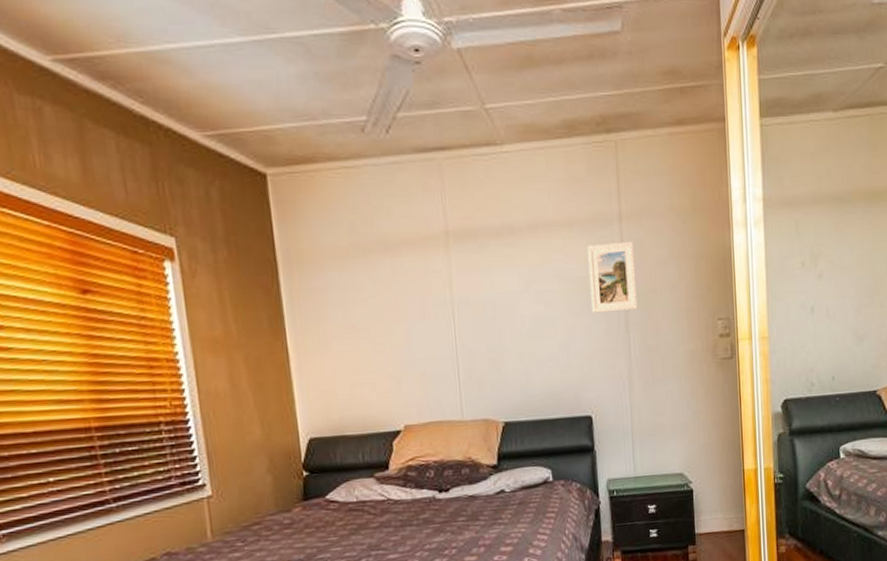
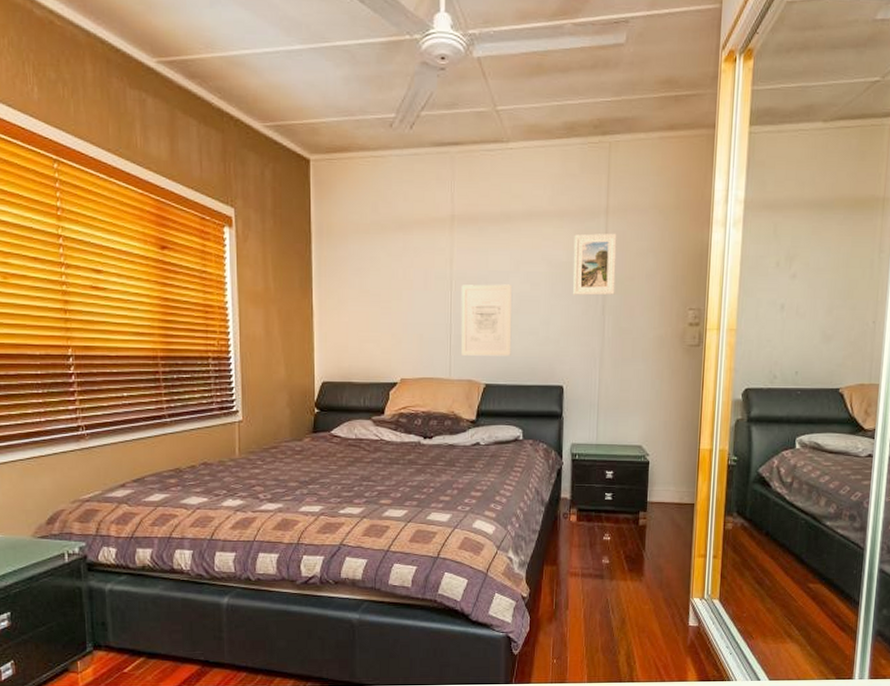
wall art: none [465,306,530,392] -> present [461,284,513,356]

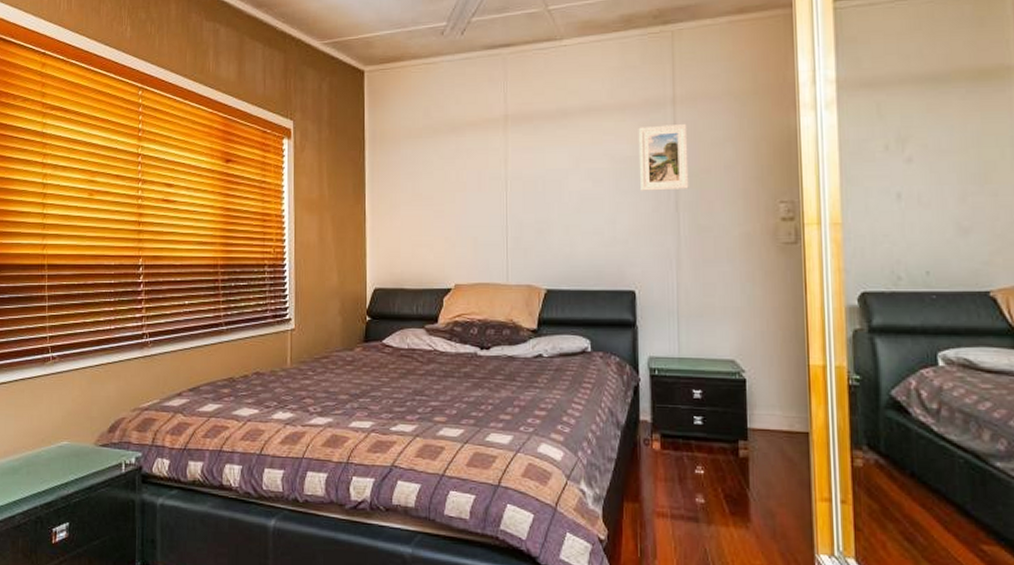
wall art: present [461,284,513,356] -> none [517,182,574,259]

